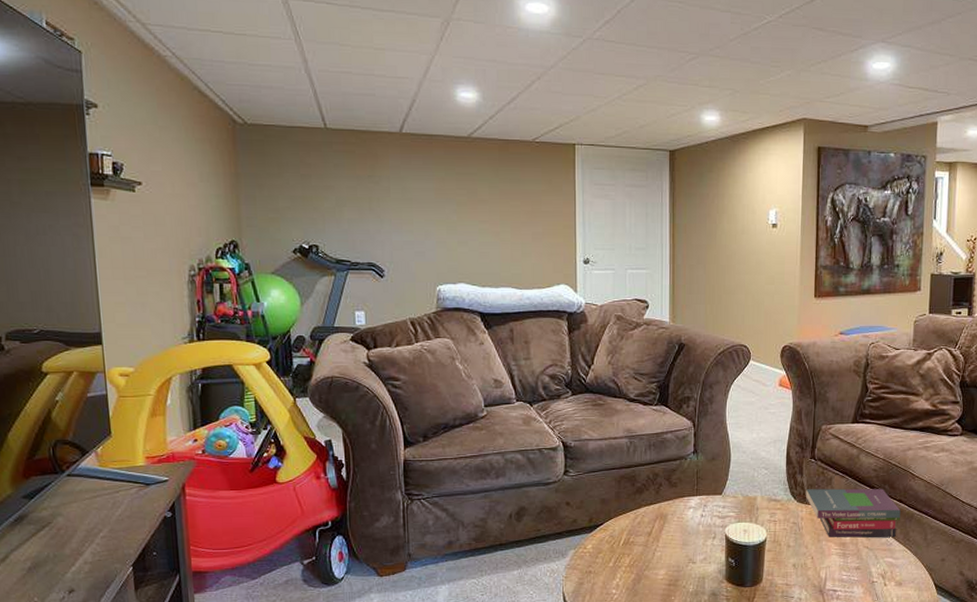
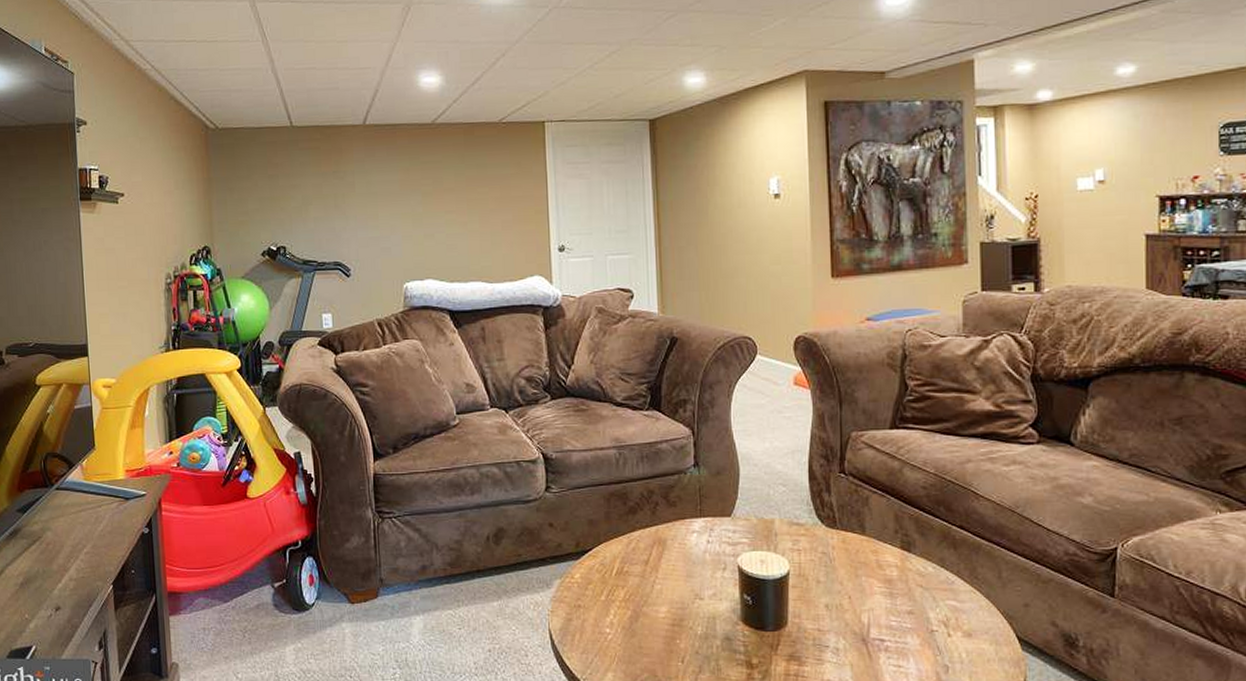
books: present [805,488,901,538] -> none [835,510,963,575]

